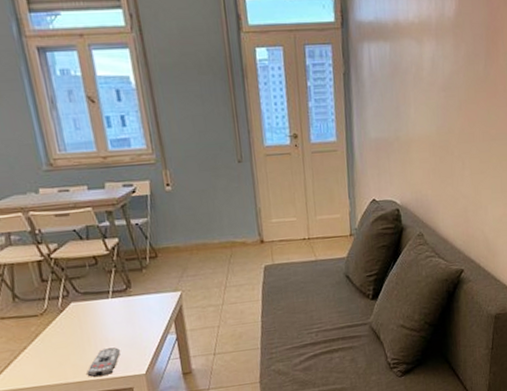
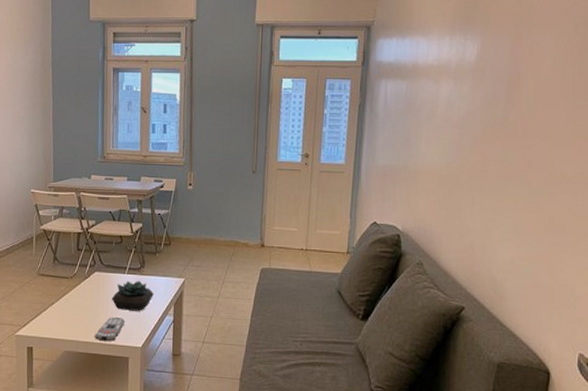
succulent plant: none [97,302,149,340] -> present [111,280,154,311]

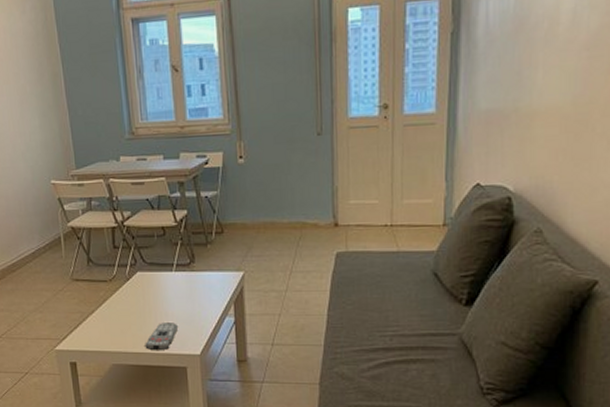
succulent plant: present [111,280,154,311] -> none [159,277,209,314]

